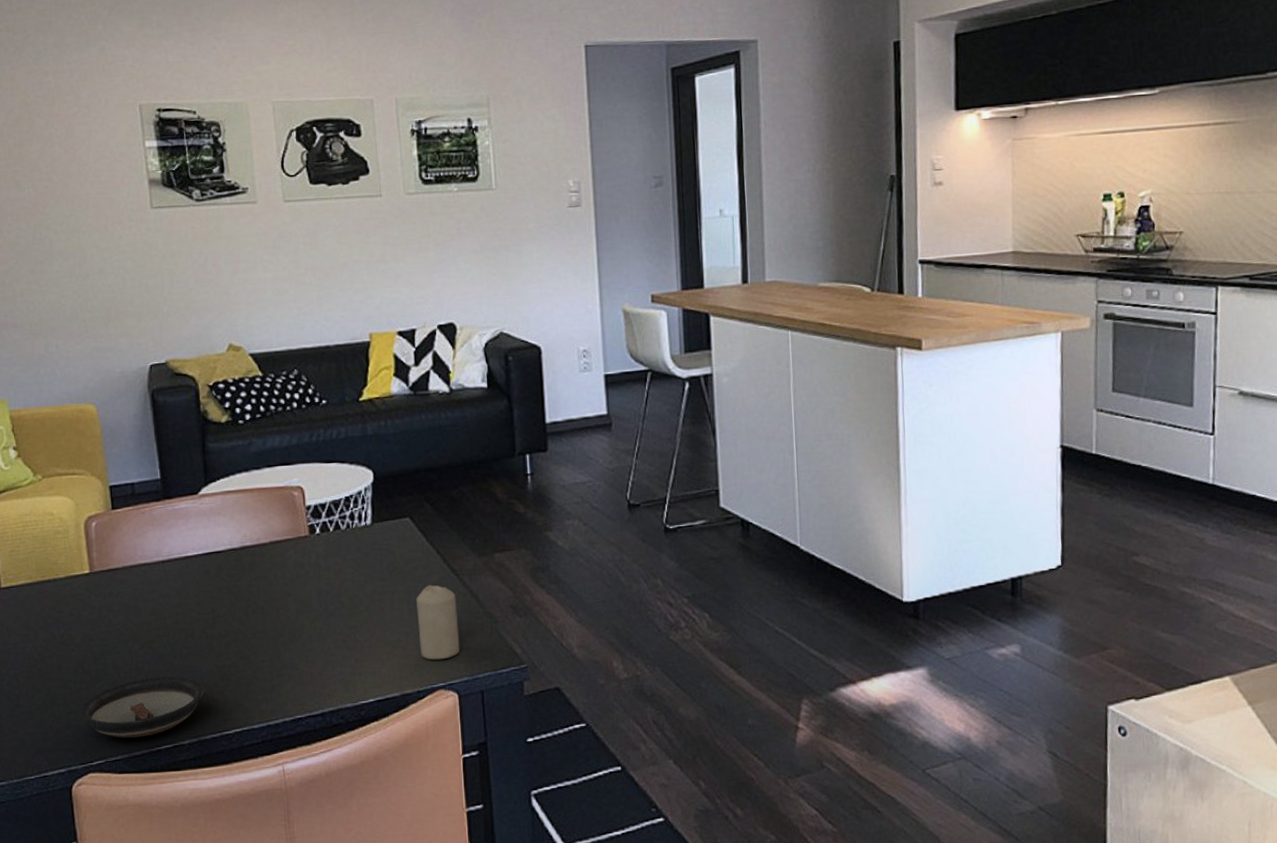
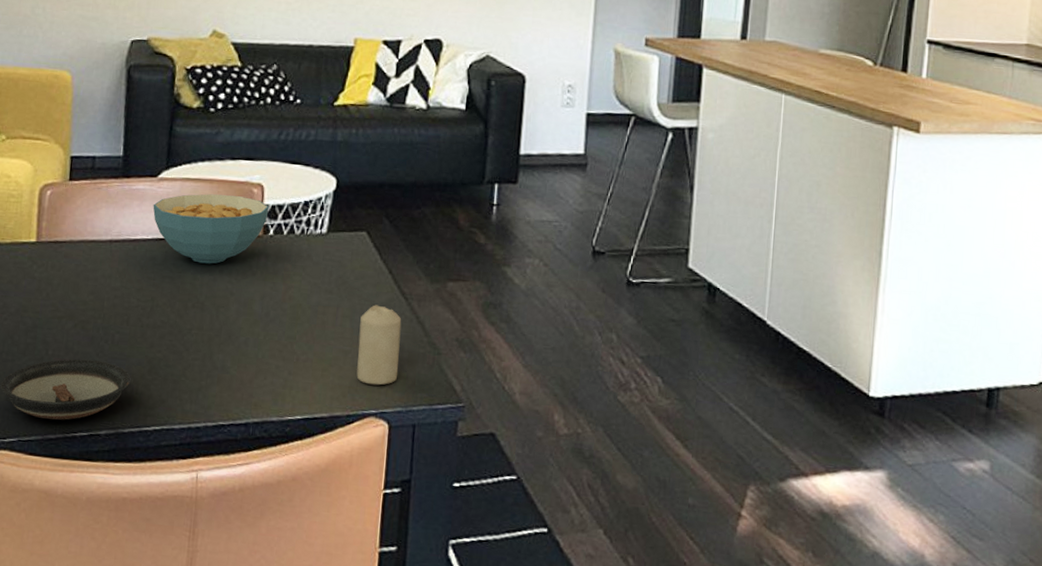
cereal bowl: none [198,501,312,570] -> present [153,194,269,264]

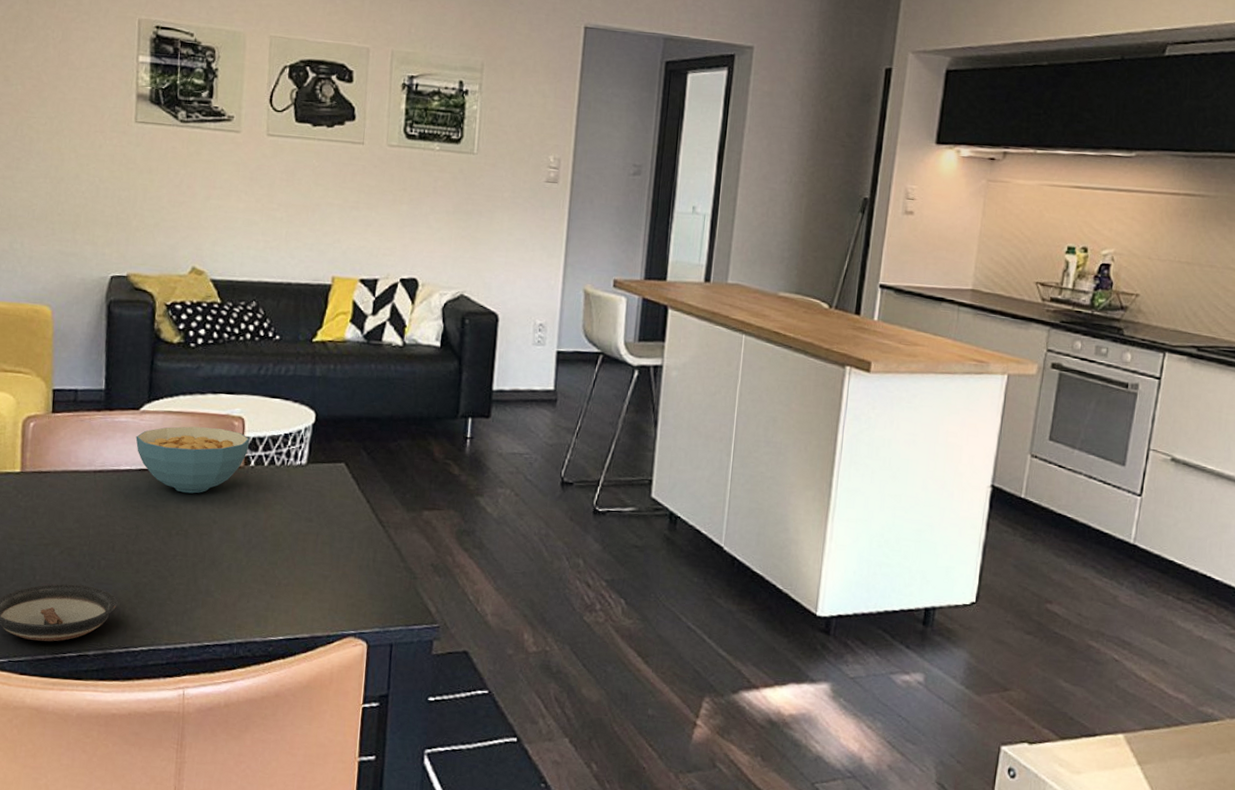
candle: present [356,304,402,386] -> none [336,532,379,608]

